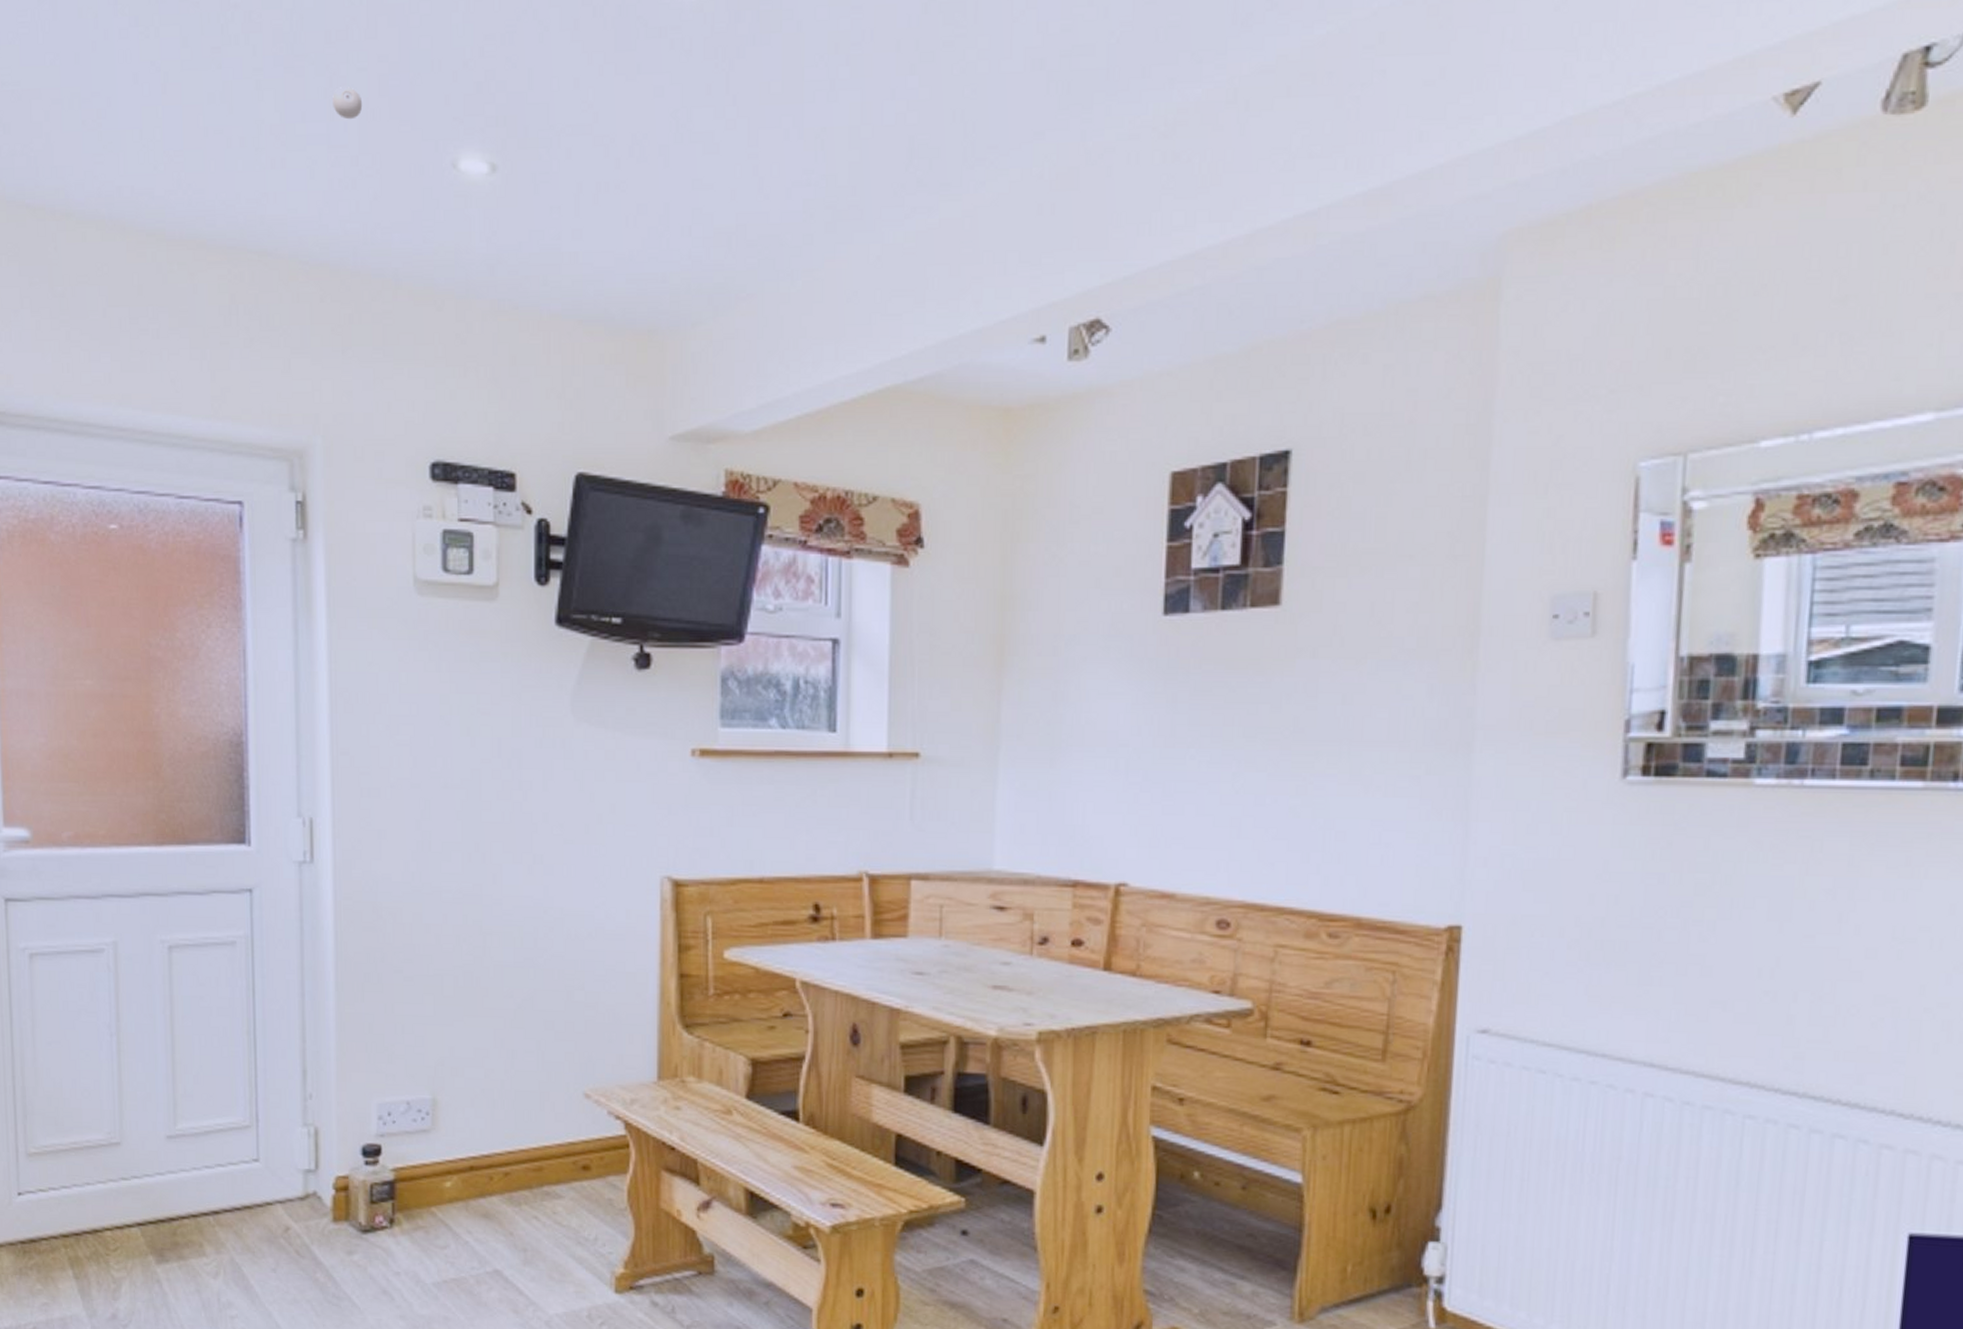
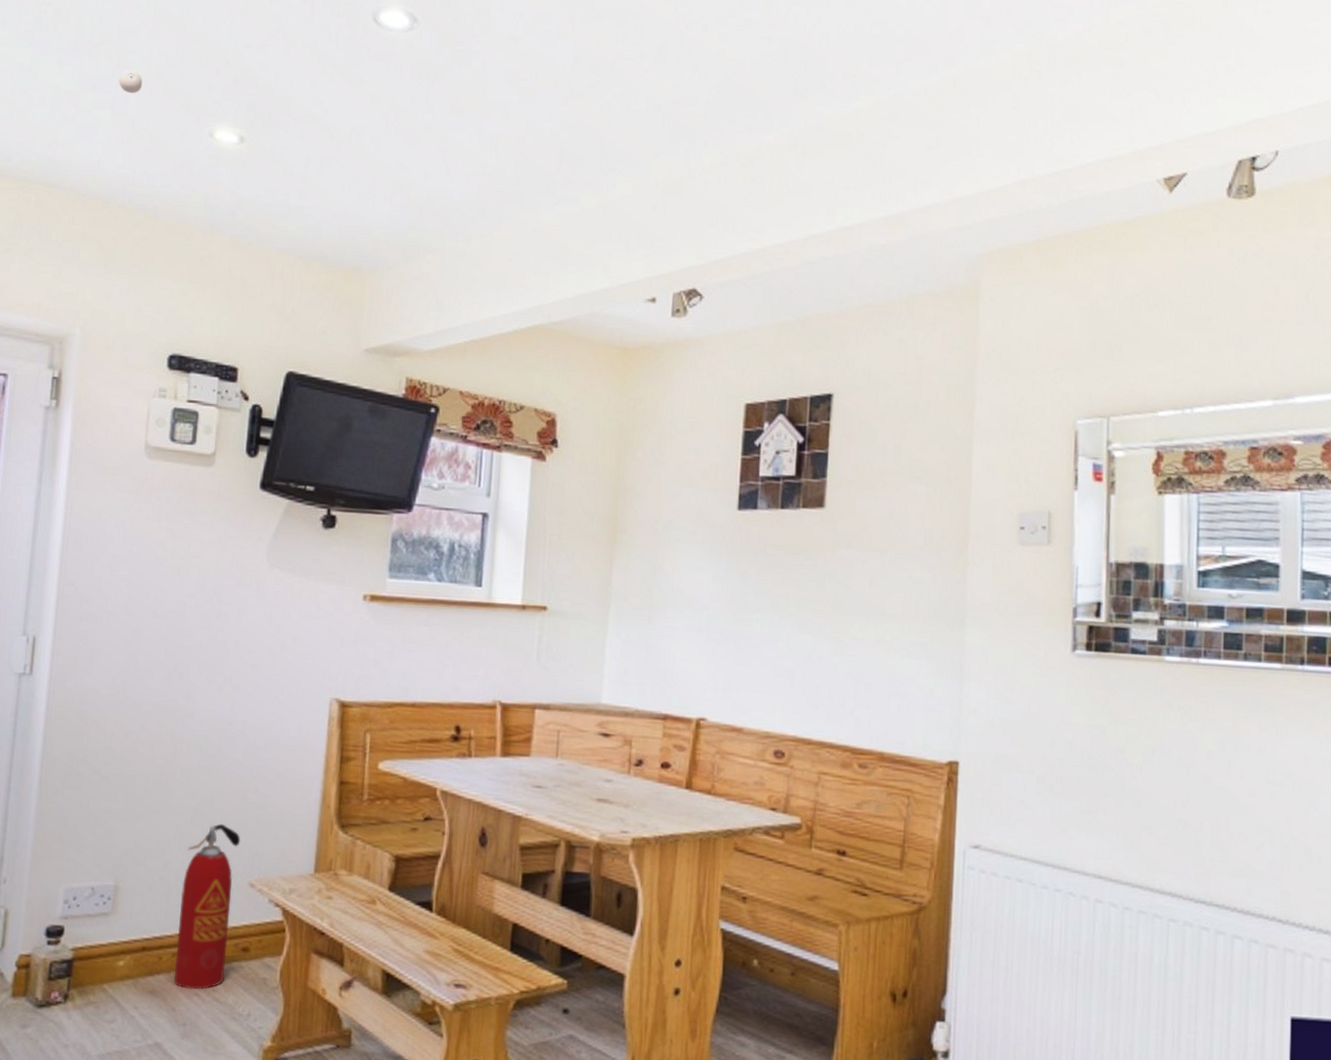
fire extinguisher: none [507,1026,570,1212] -> present [173,823,241,990]

